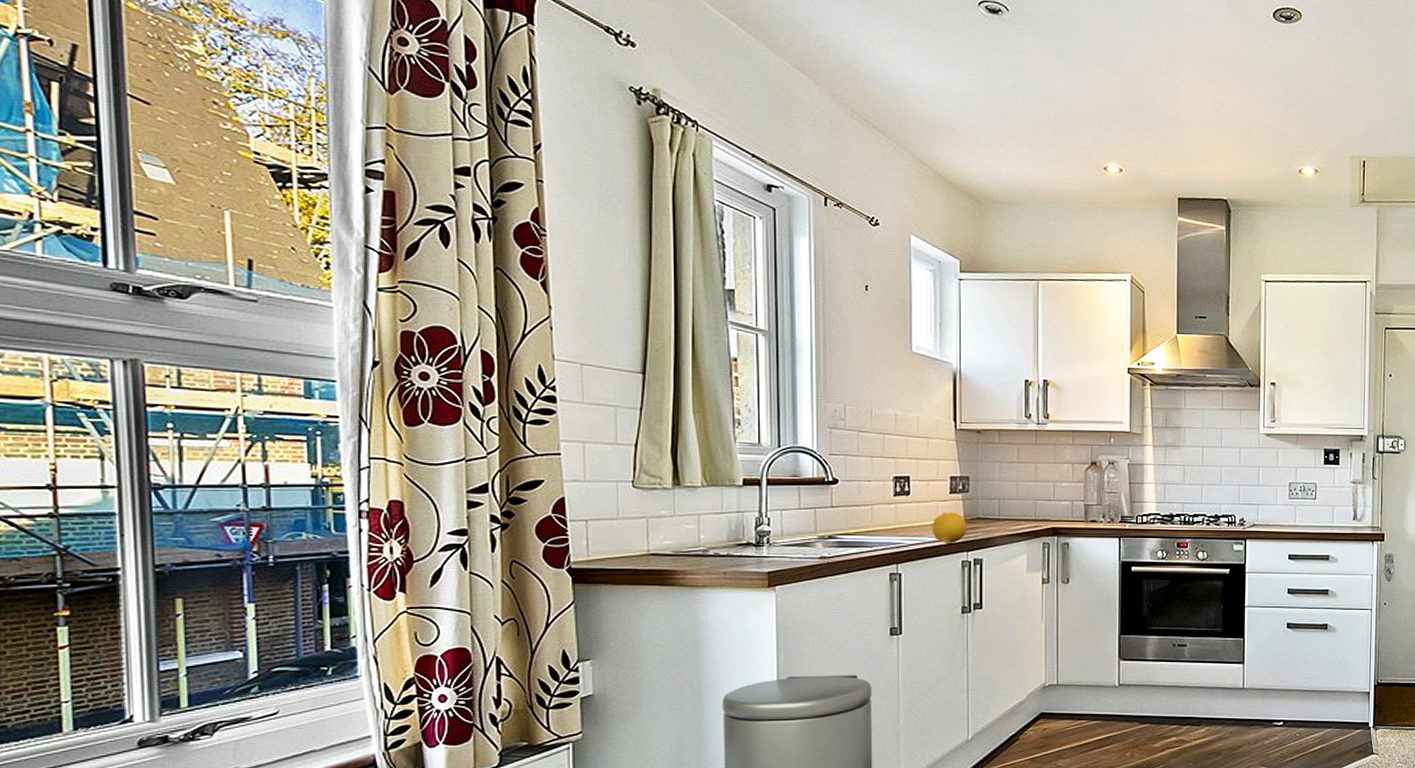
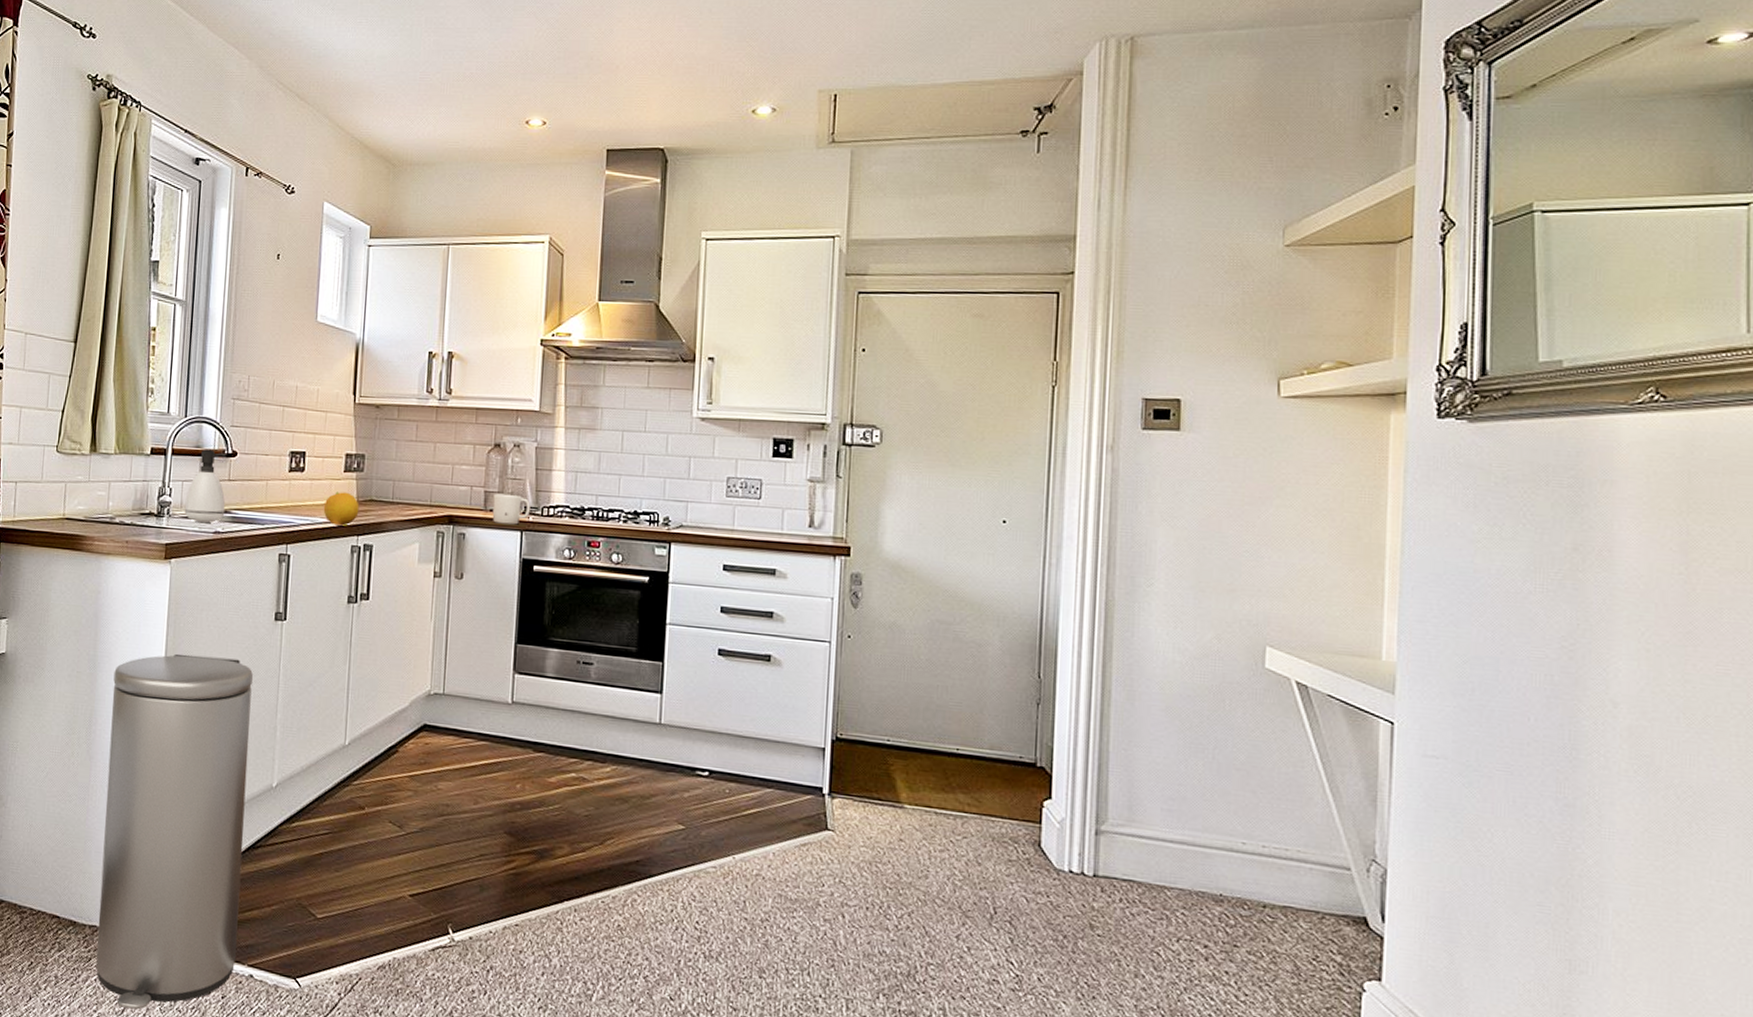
soap dispenser: none [785,477,830,550] -> present [184,449,227,524]
mug: none [1092,506,1126,533] -> present [492,493,531,525]

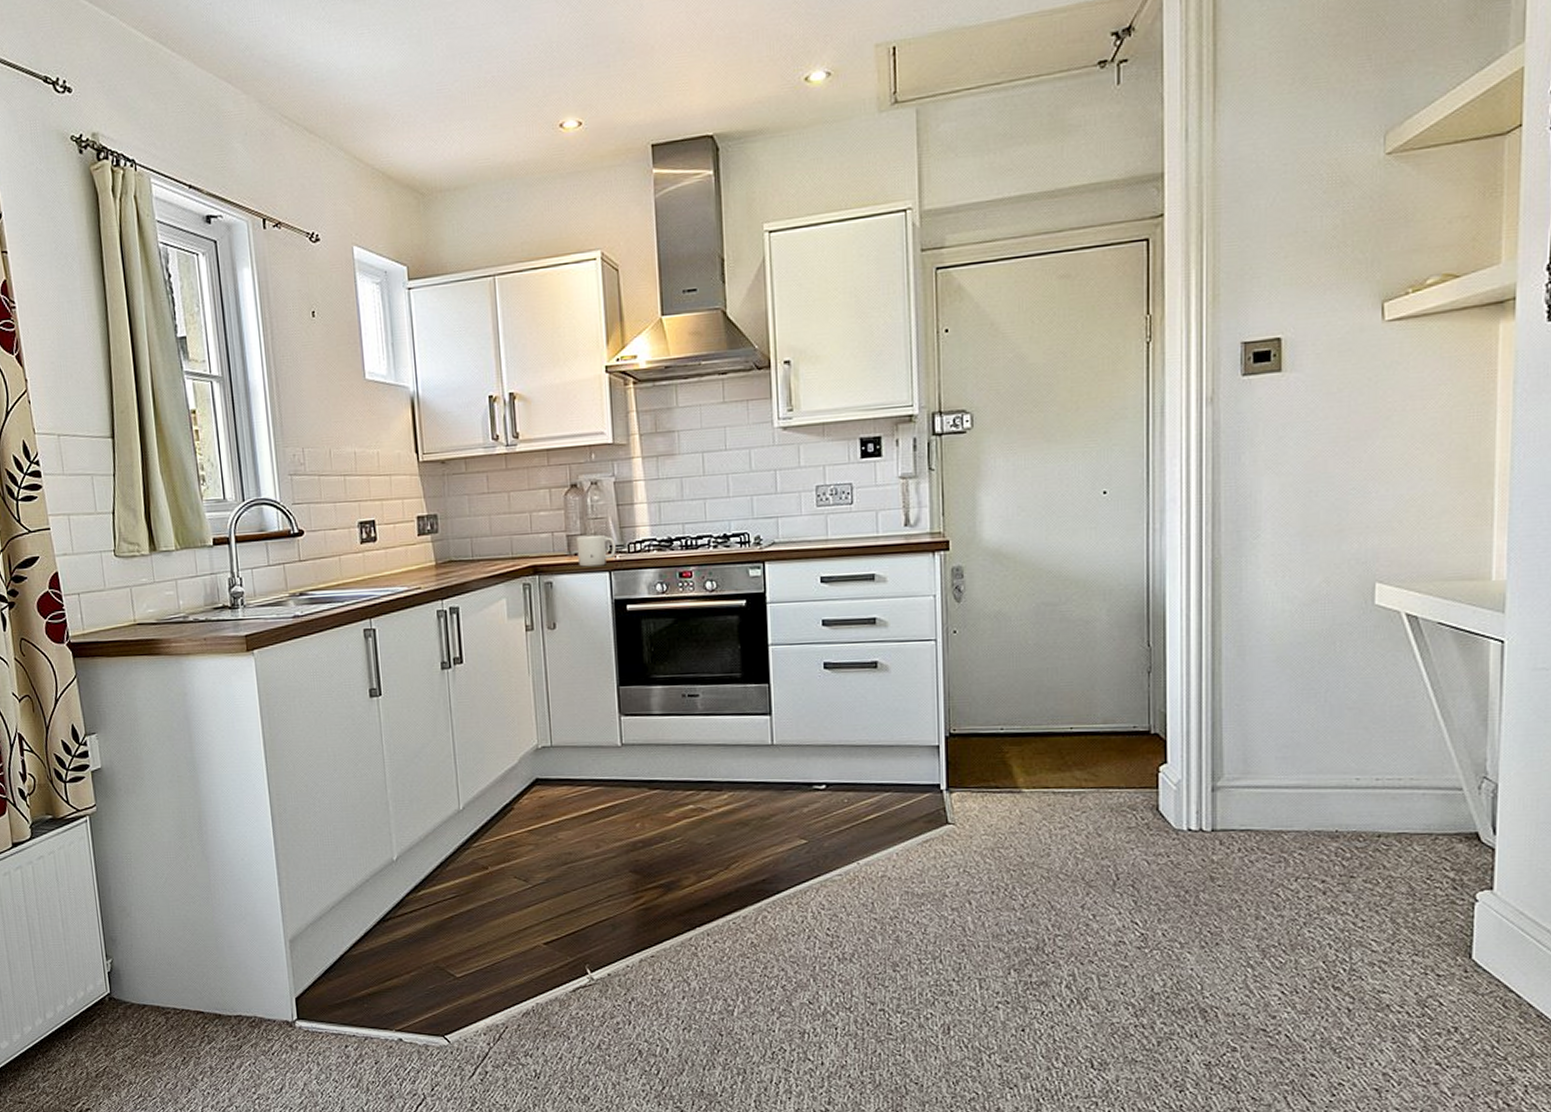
pedal bin: present [96,653,253,1010] -> none [215,741,383,1086]
soap dispenser: present [184,449,227,524] -> none [257,531,301,610]
fruit: present [323,491,359,526] -> none [402,556,440,592]

